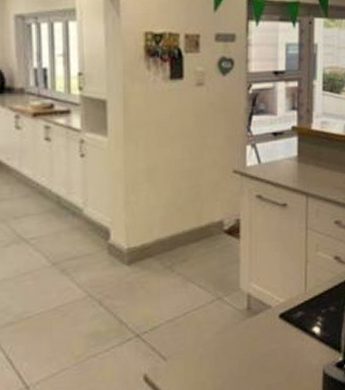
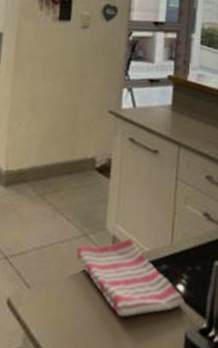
dish towel: none [211,292,321,369] -> present [76,237,185,318]

